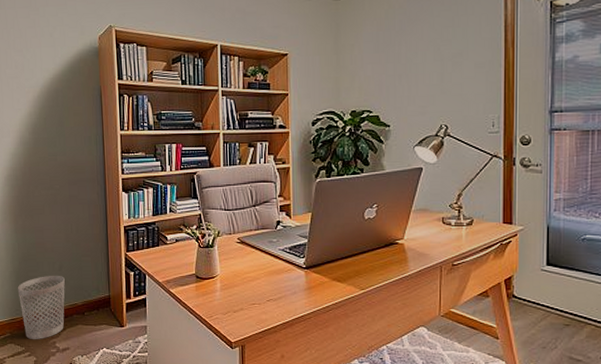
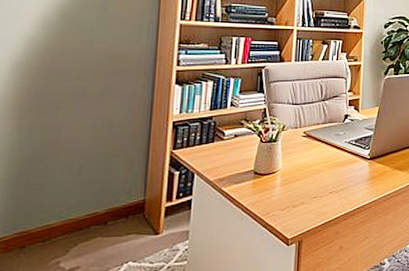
wastebasket: present [17,275,65,339] -> none [10,179,84,262]

